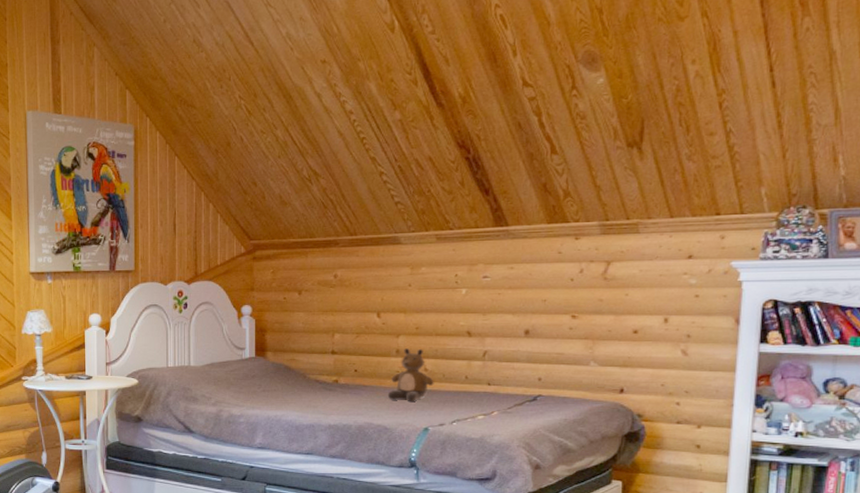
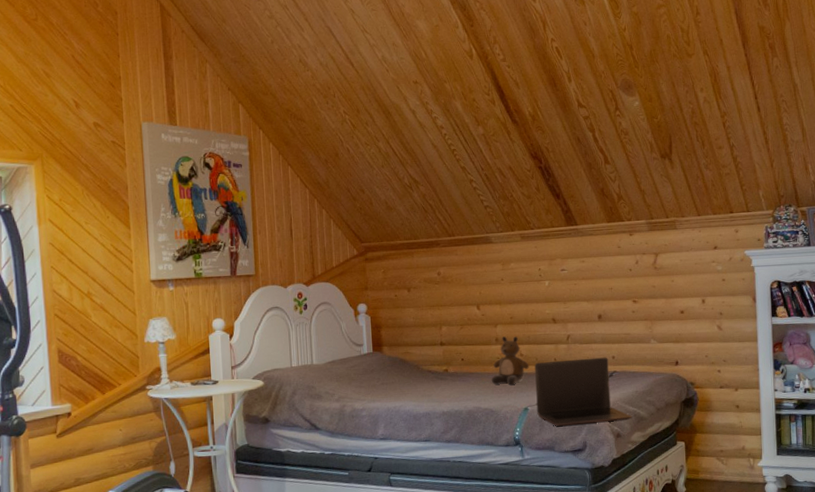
laptop computer: none [439,378,557,452] -> present [535,357,633,427]

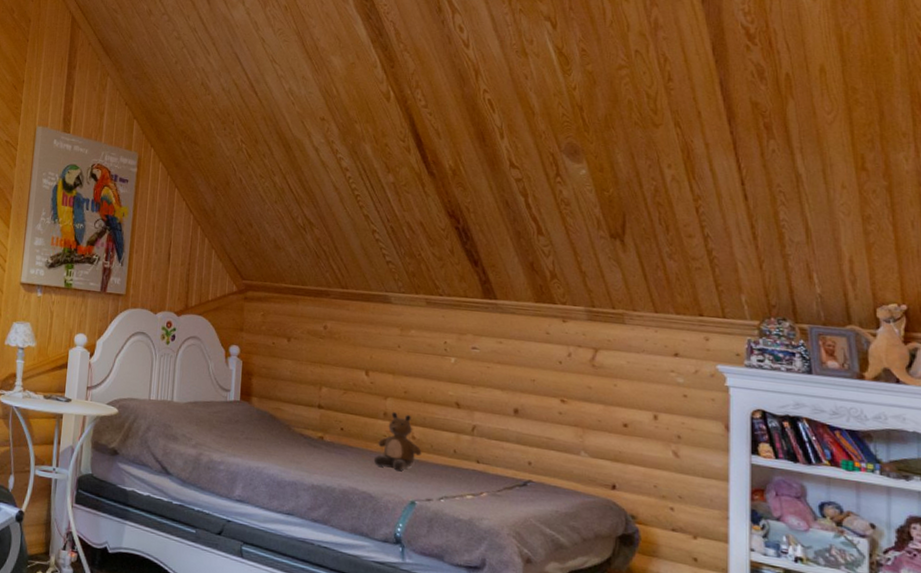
laptop computer: present [535,357,633,427] -> none [426,451,549,545]

